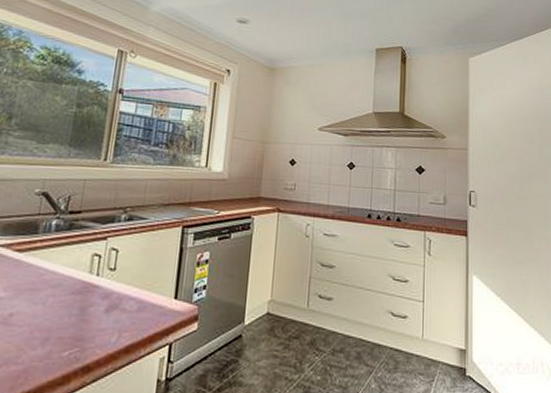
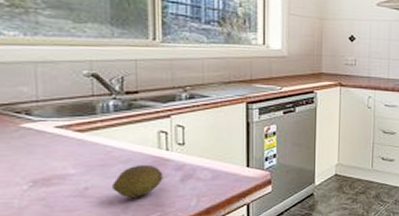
fruit: none [36,290,89,329] -> present [112,164,163,199]

